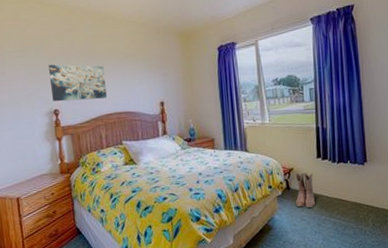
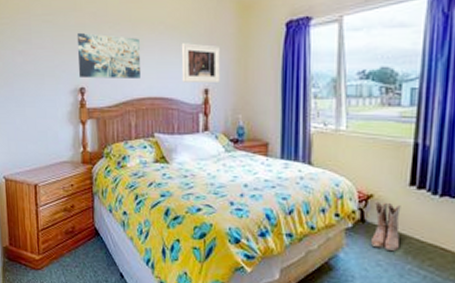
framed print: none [138,67,172,98] -> present [181,43,220,84]

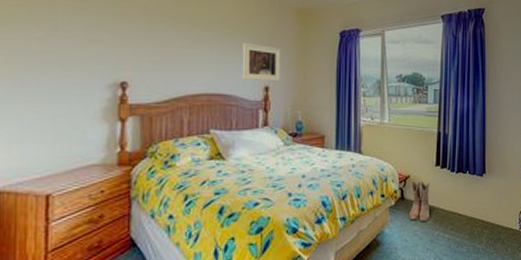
wall art: present [76,32,142,80] -> none [120,23,198,76]

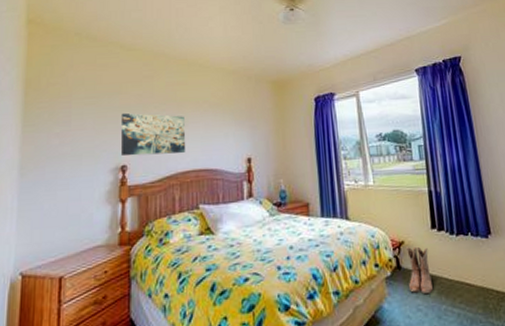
wall art: none [120,23,198,76] -> present [120,112,186,156]
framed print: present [242,43,281,82] -> none [224,118,261,154]

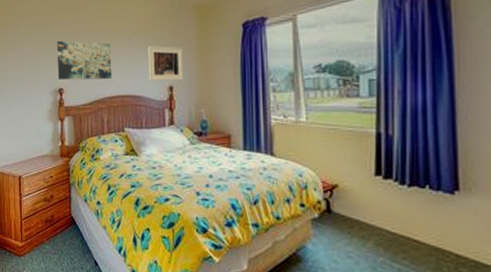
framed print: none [224,118,261,154] -> present [147,45,183,82]
boots: present [406,246,433,295] -> none [338,191,369,244]

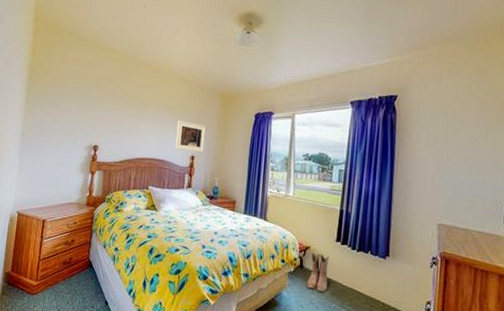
wall art: present [56,40,113,80] -> none [95,103,146,144]
boots: none [338,191,369,244] -> present [306,252,330,293]

